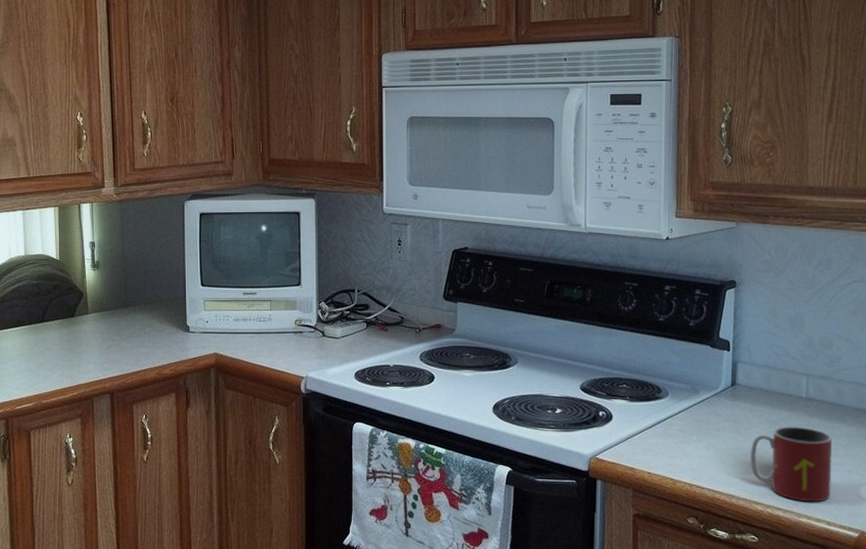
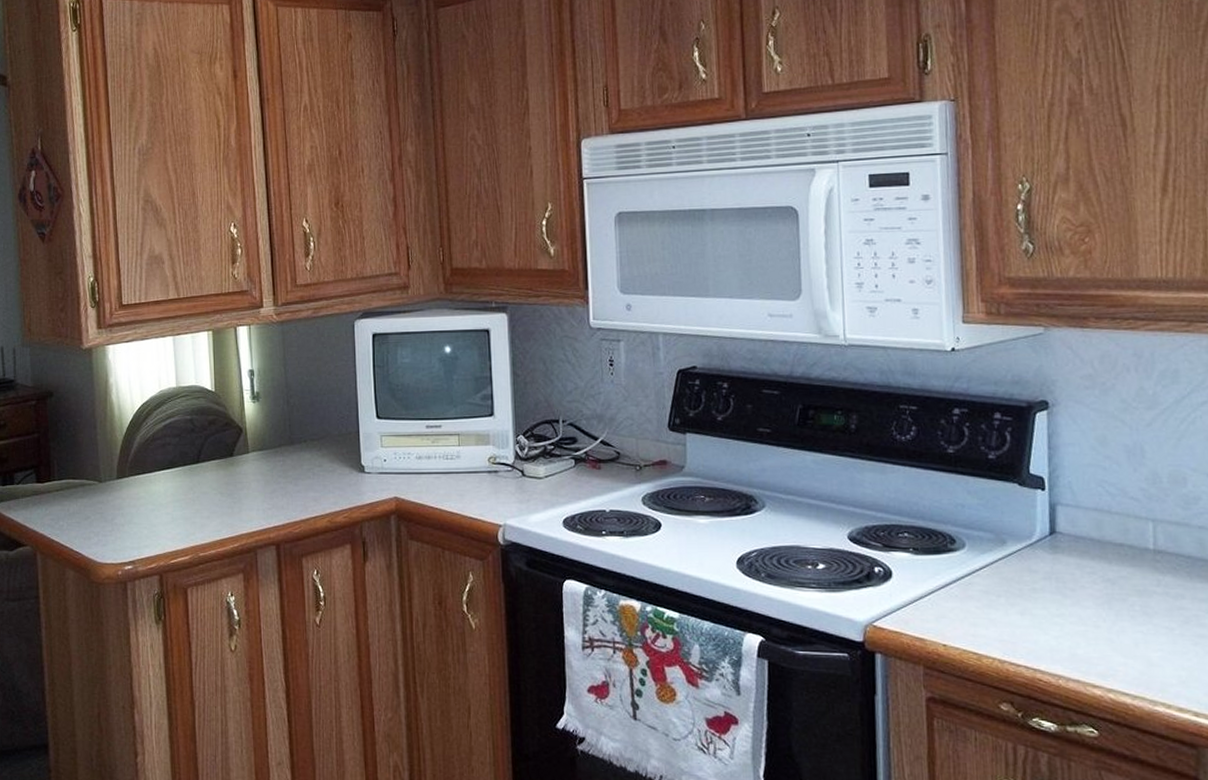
mug: present [751,427,833,502] -> none [1081,587,1198,686]

